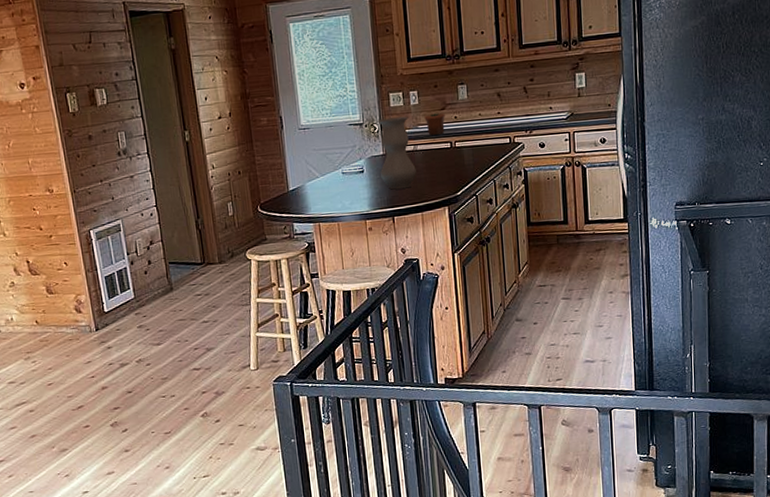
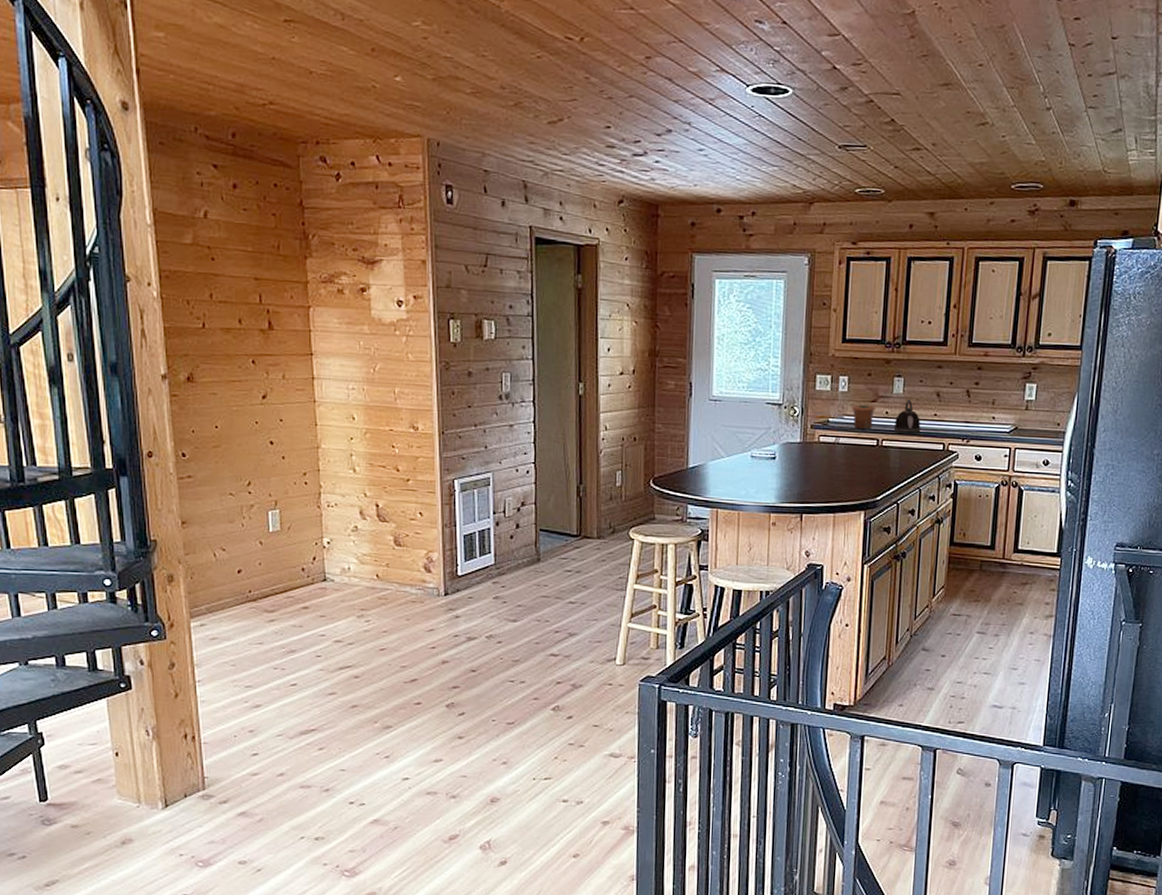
vase: present [377,116,416,190] -> none [794,402,835,484]
kettle: none [463,102,488,134] -> present [893,399,921,434]

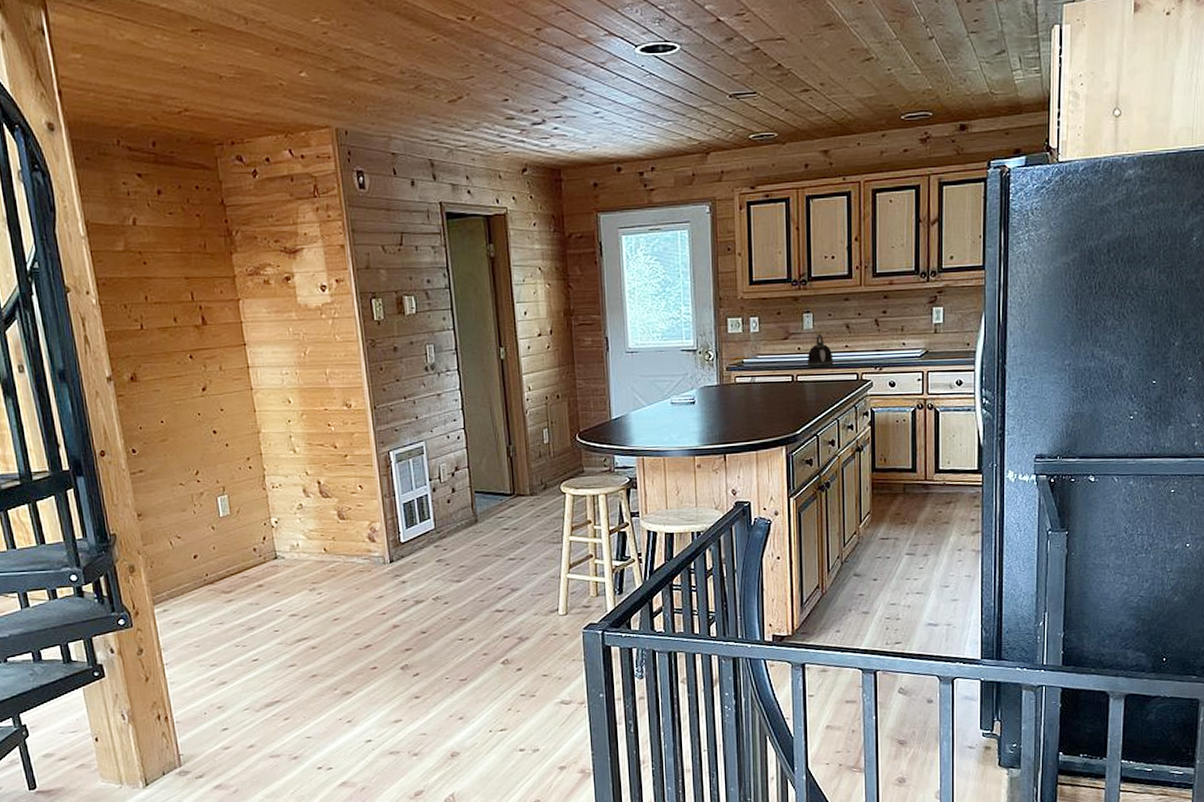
planter: present [852,404,875,429] -> none [764,343,788,367]

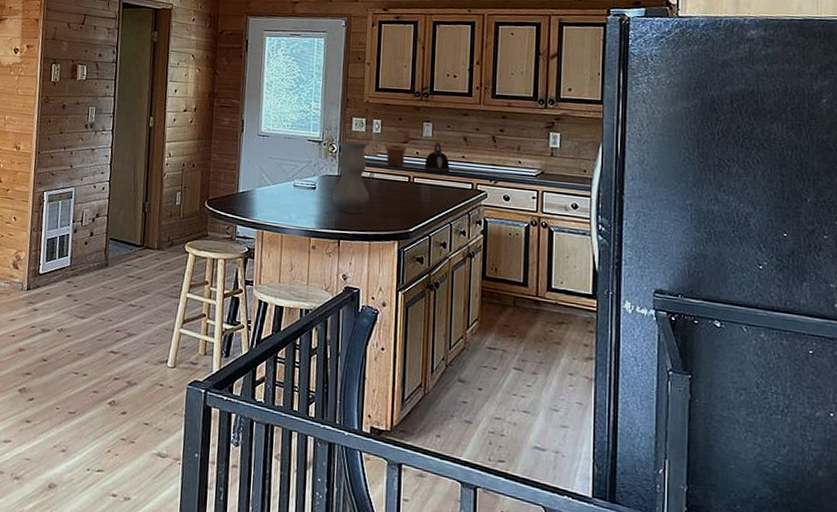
vase: none [713,344,753,425] -> present [332,140,370,214]
planter: none [764,343,788,367] -> present [385,145,407,167]

